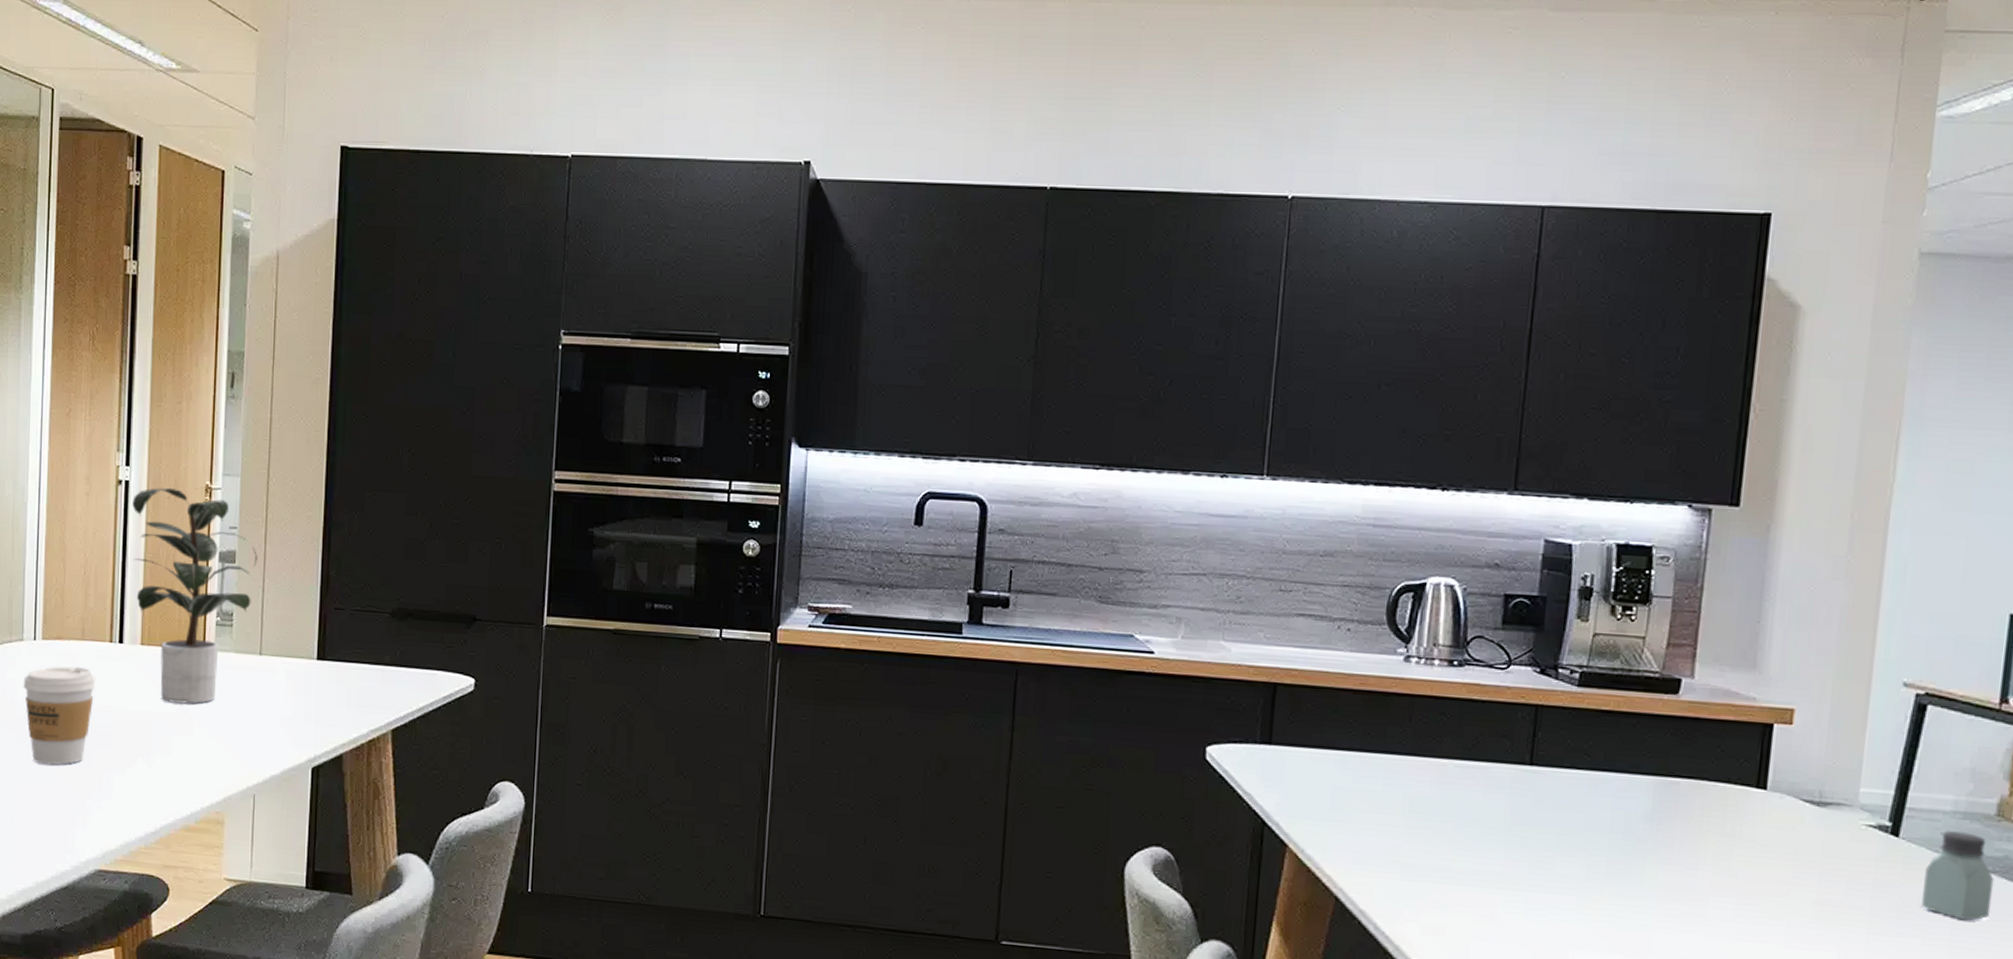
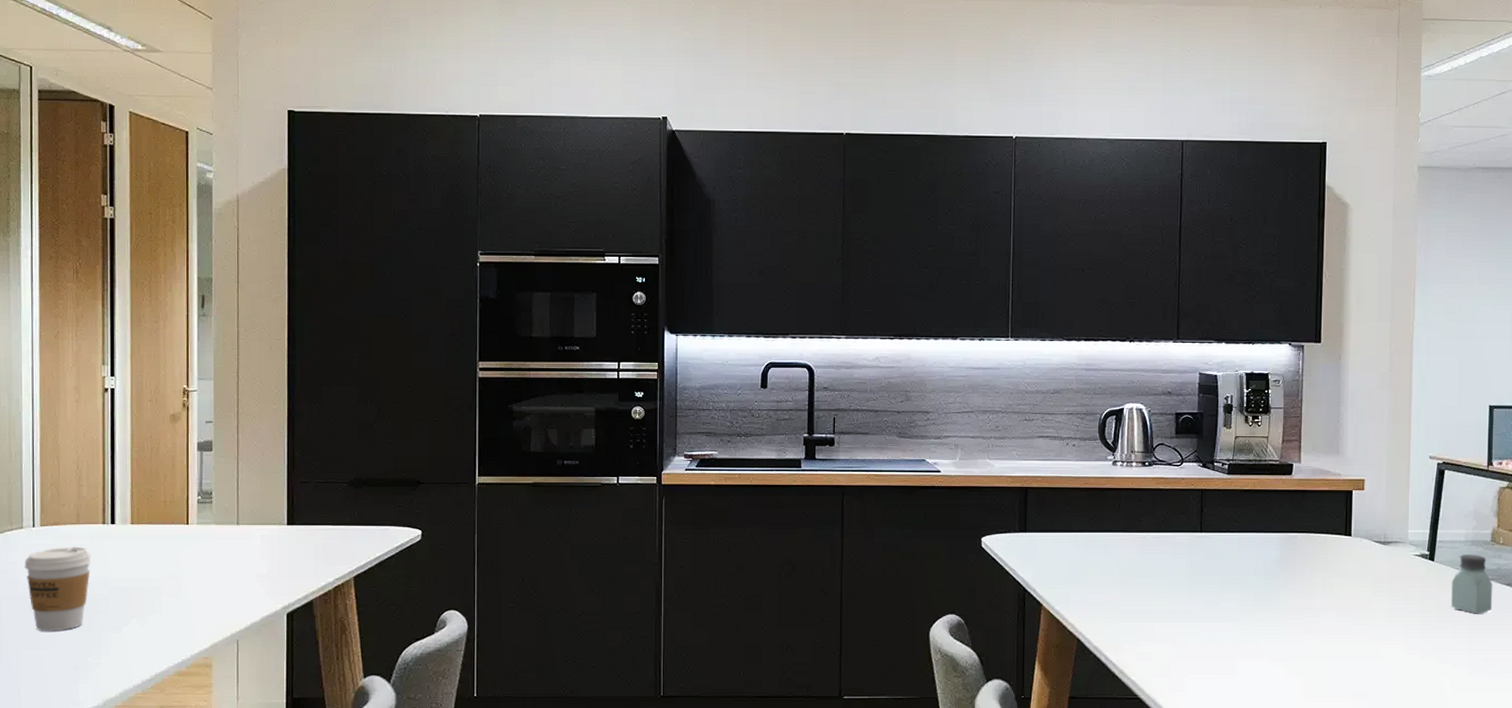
potted plant: present [132,487,262,705] -> none [118,392,236,571]

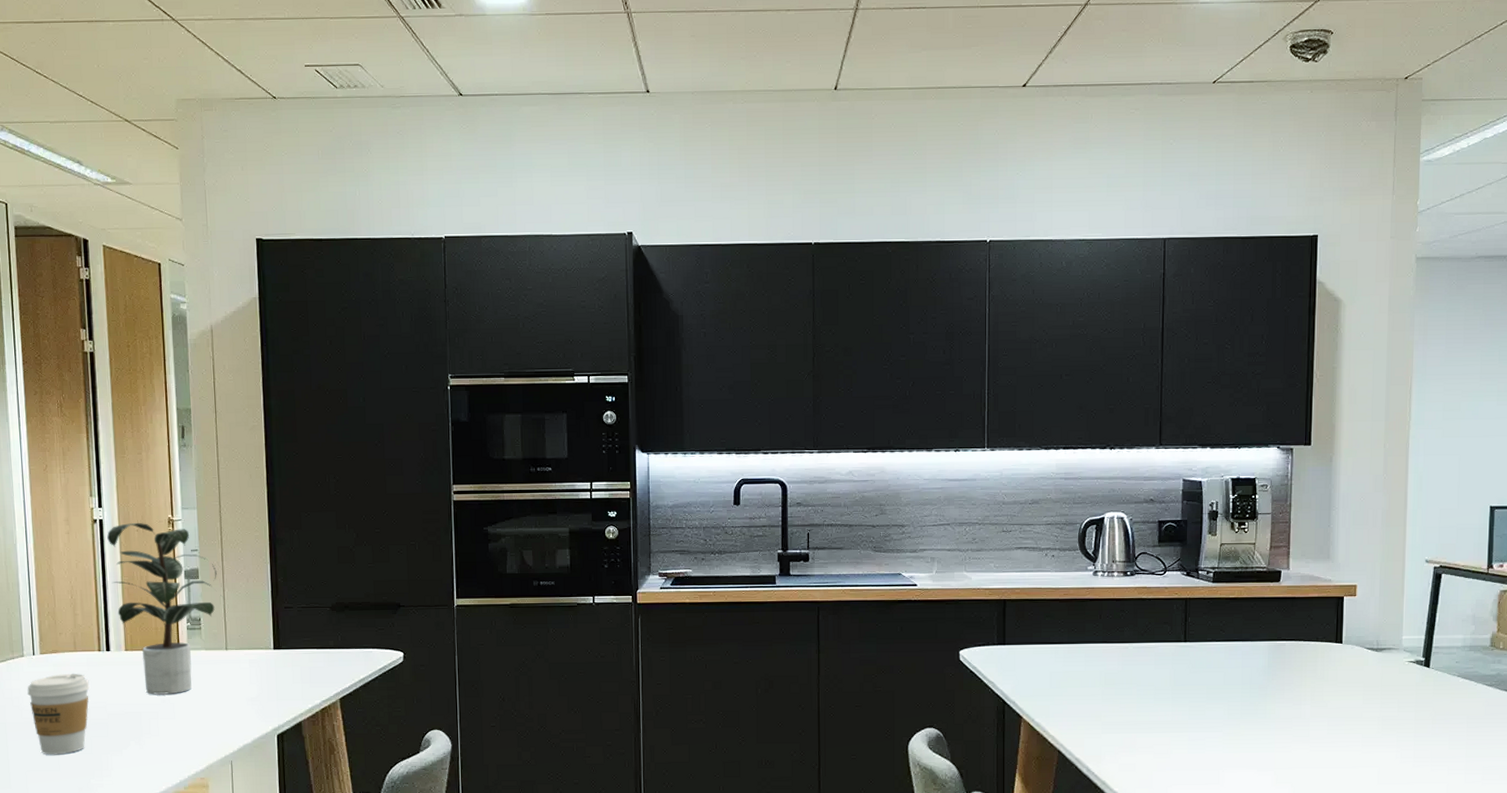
potted plant: none [118,392,236,571] -> present [107,522,223,696]
saltshaker: present [1451,554,1493,614] -> none [1447,660,1492,721]

